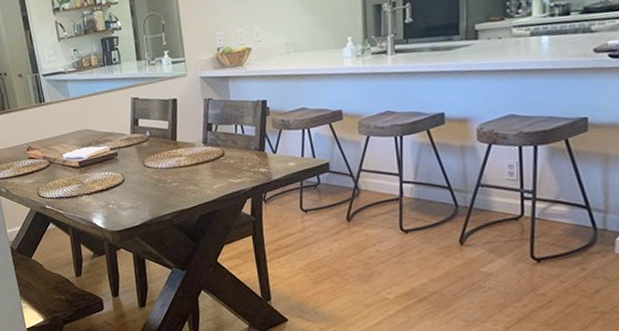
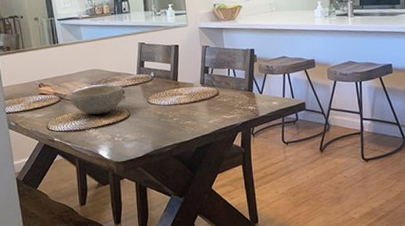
bowl: none [59,146,118,180] -> present [69,84,124,115]

